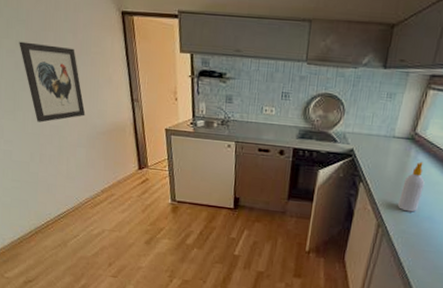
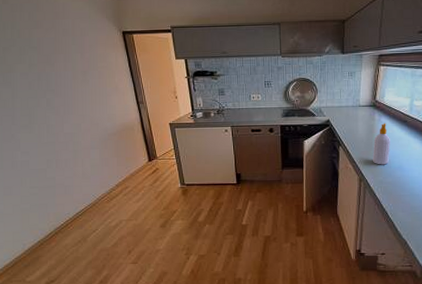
wall art: present [19,41,86,123] -> none [32,65,97,132]

